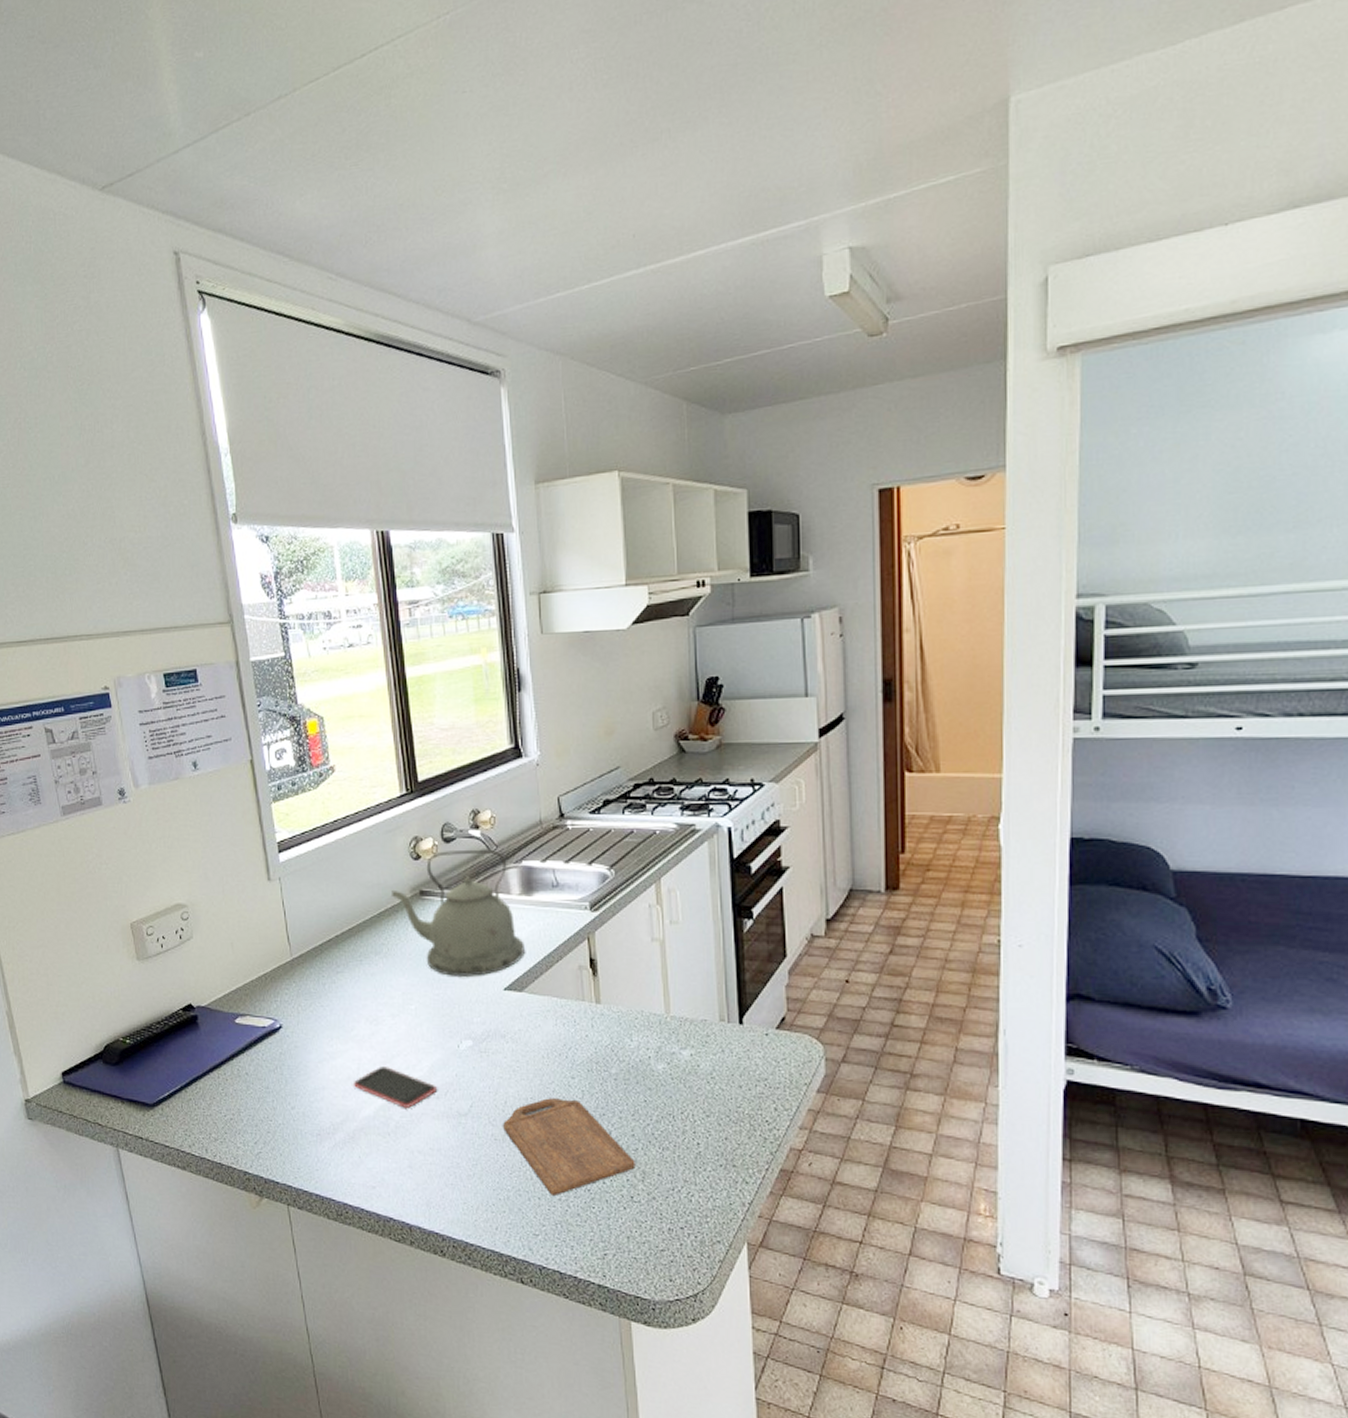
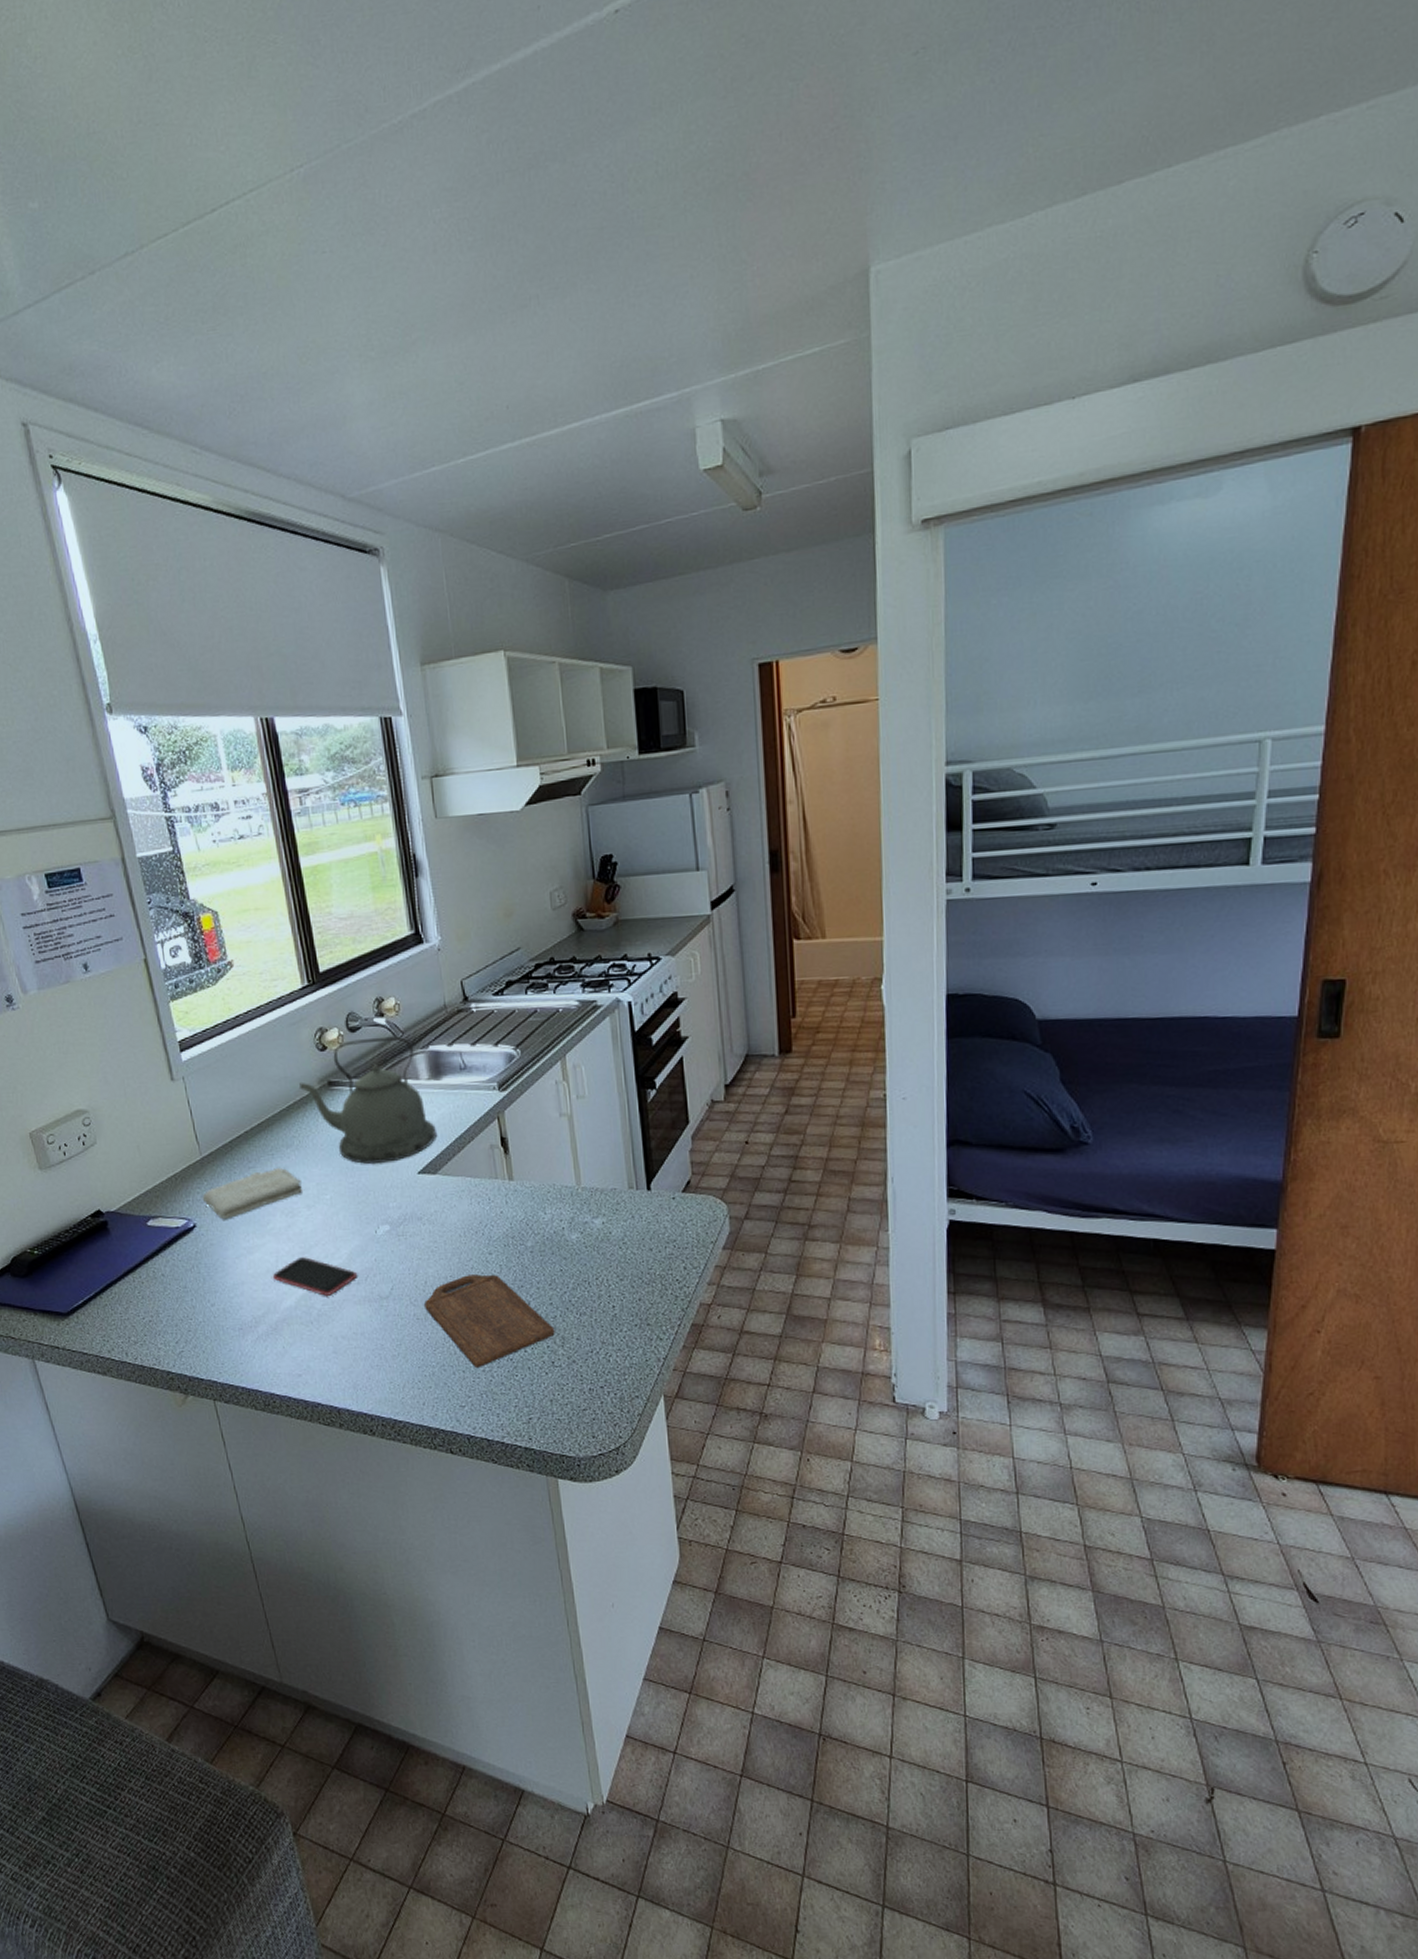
washcloth: none [289,973,388,1022] -> present [202,1167,302,1219]

